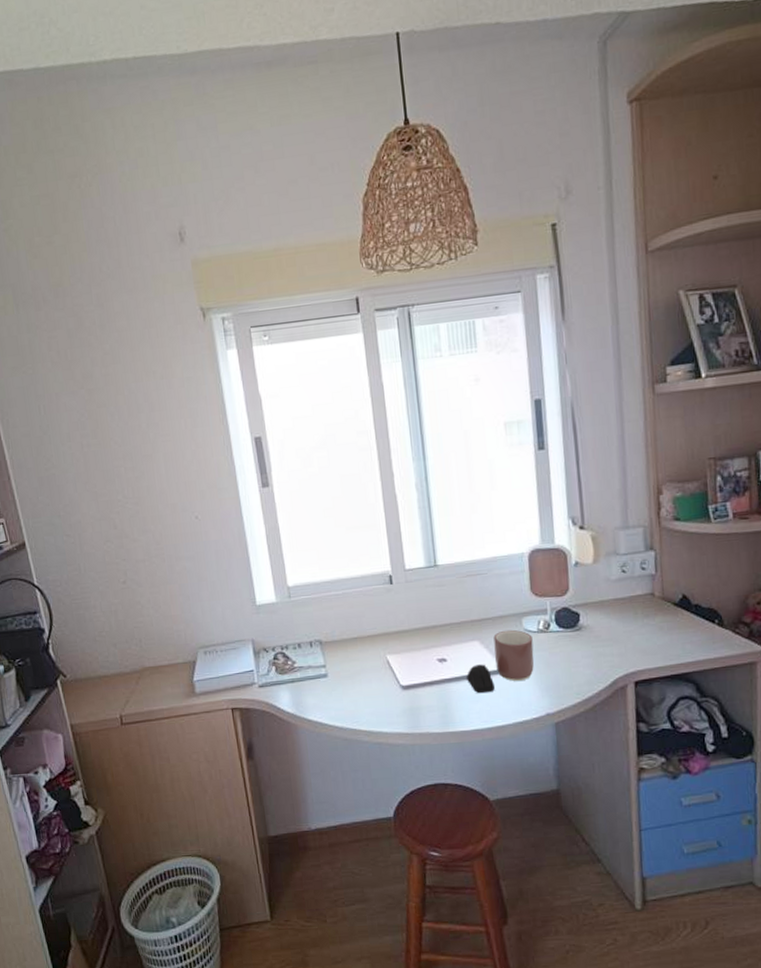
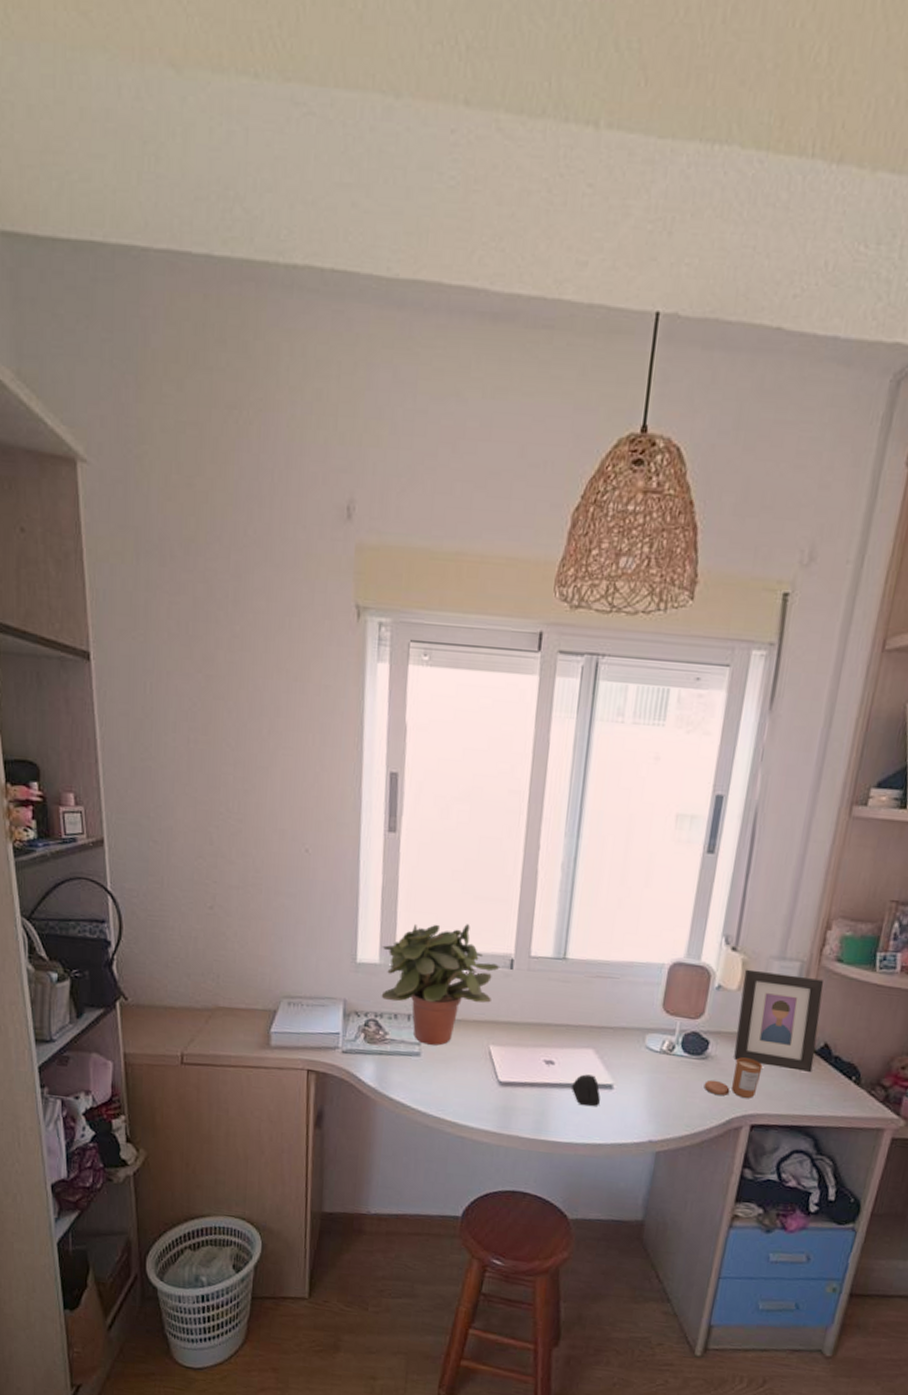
potted plant: none [276,553,381,665] -> present [381,923,500,1046]
mug: present [493,629,535,682] -> none [606,1043,653,1101]
candle: none [584,621,633,660] -> present [704,1057,763,1098]
picture frame: none [595,539,678,625] -> present [734,969,824,1072]

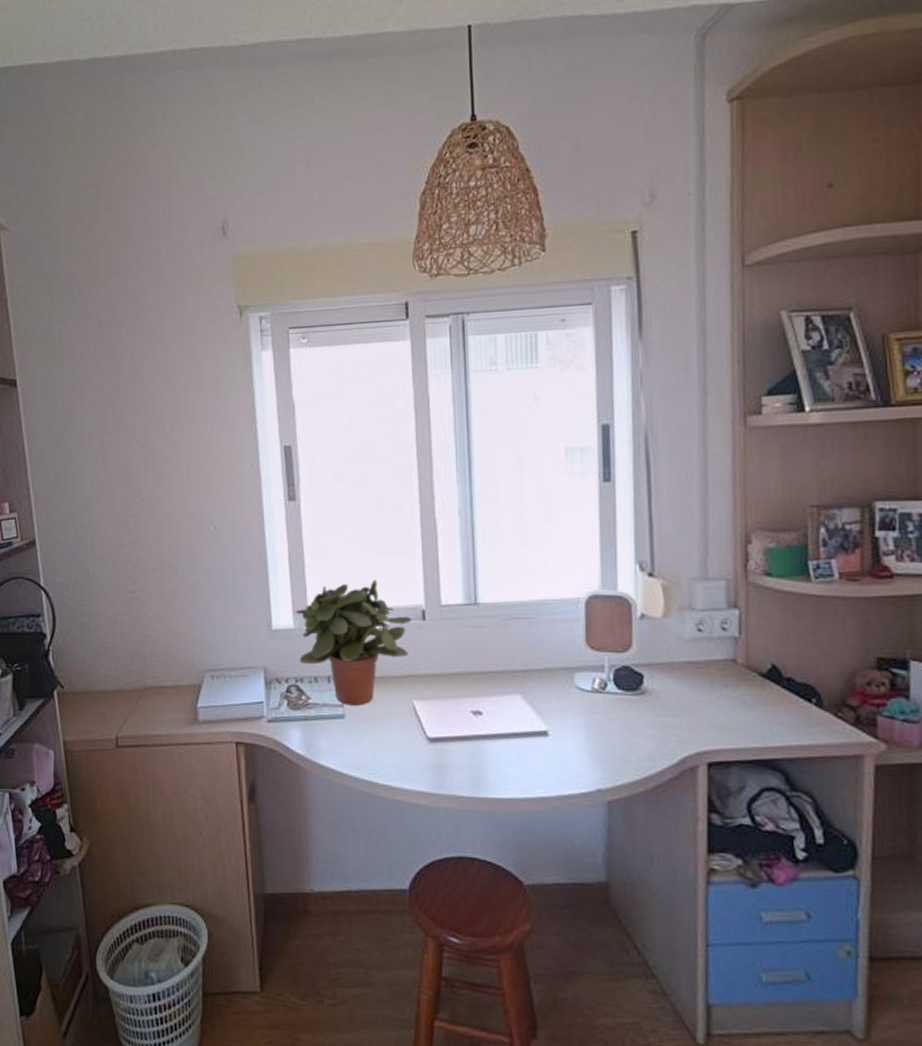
computer mouse: present [572,1074,600,1106] -> none [505,722,537,756]
candle: present [704,1057,763,1098] -> none [646,689,708,733]
picture frame: present [734,969,824,1072] -> none [666,594,764,698]

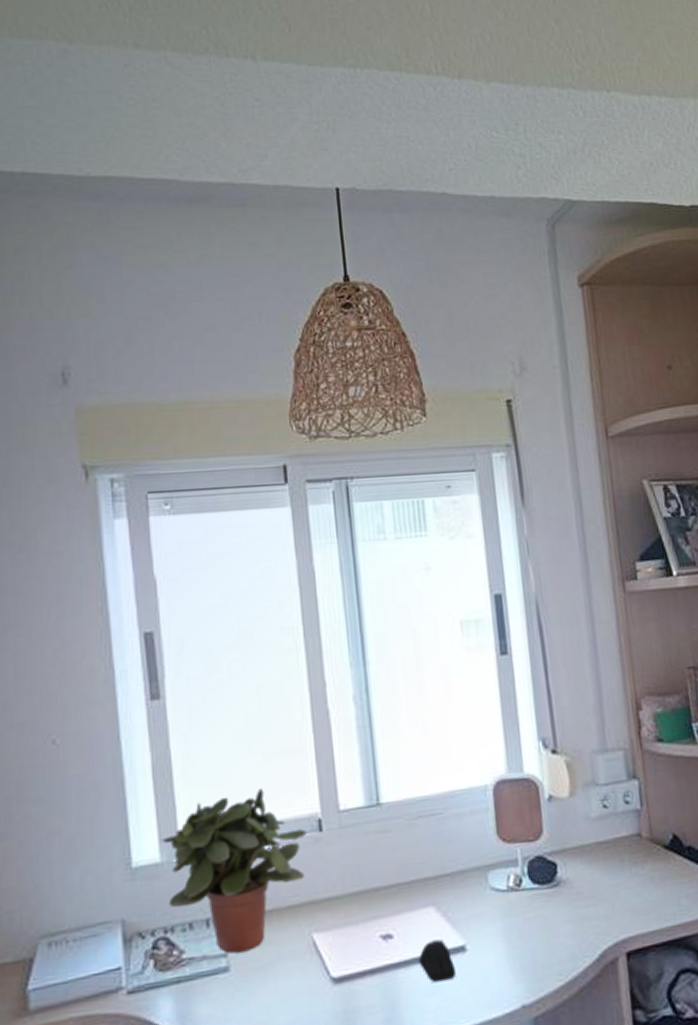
computer mouse: none [505,722,537,756] -> present [419,939,455,982]

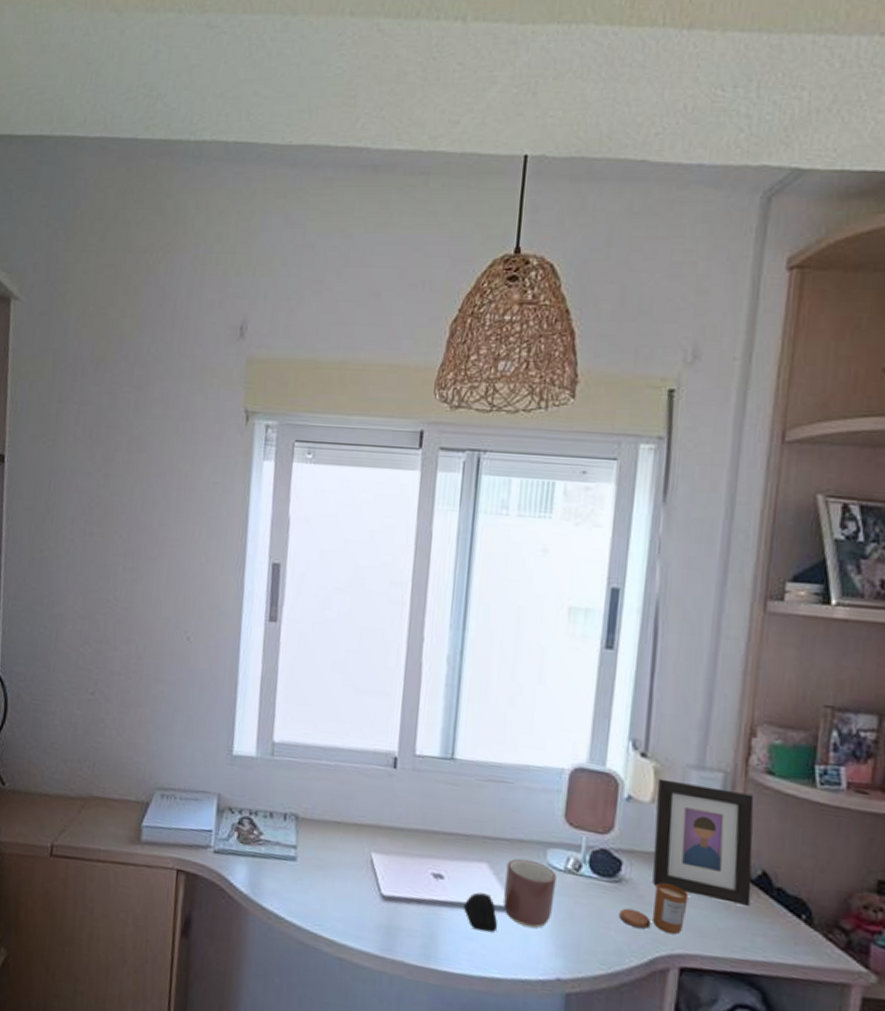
potted plant: present [161,789,308,954] -> none [256,715,383,850]
mug: none [453,888,505,962] -> present [503,858,557,928]
candle: none [564,872,621,926] -> present [619,882,689,934]
picture frame: none [570,765,670,878] -> present [653,778,754,906]

